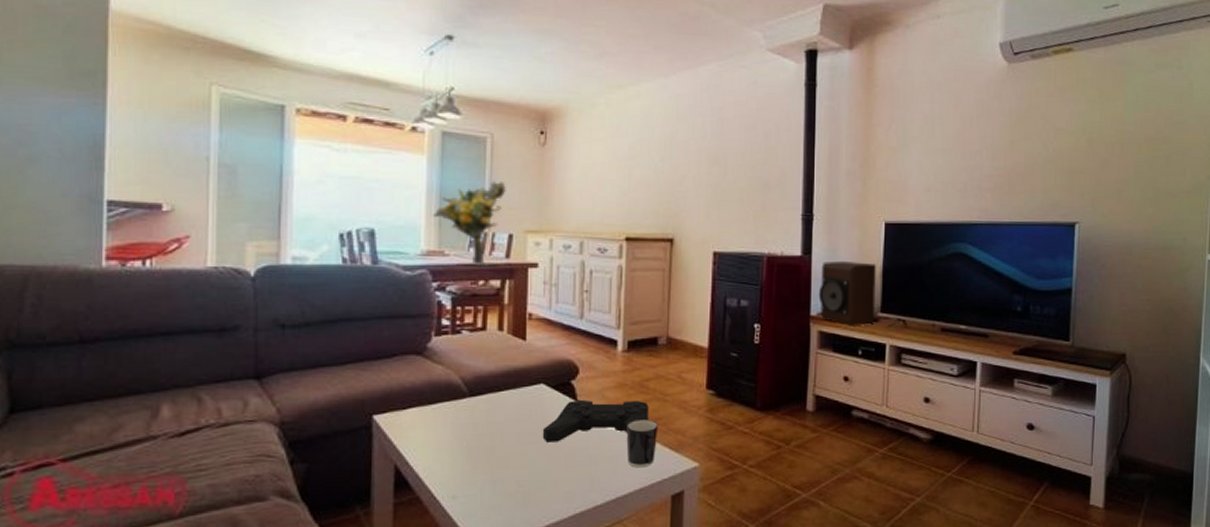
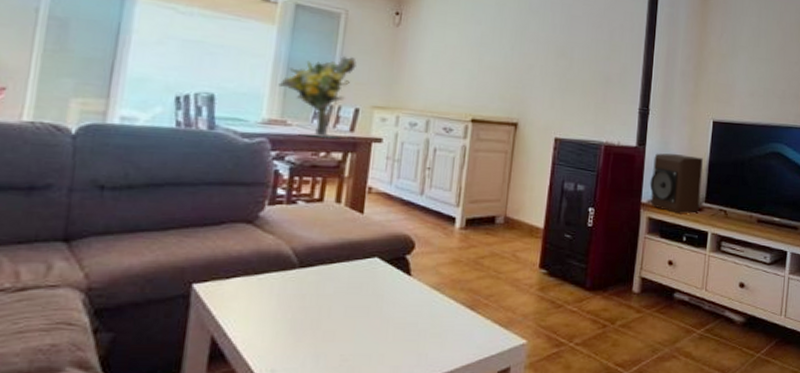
game controller: present [542,399,649,443] -> none [371,274,482,317]
mug: present [626,420,659,468] -> none [456,296,490,344]

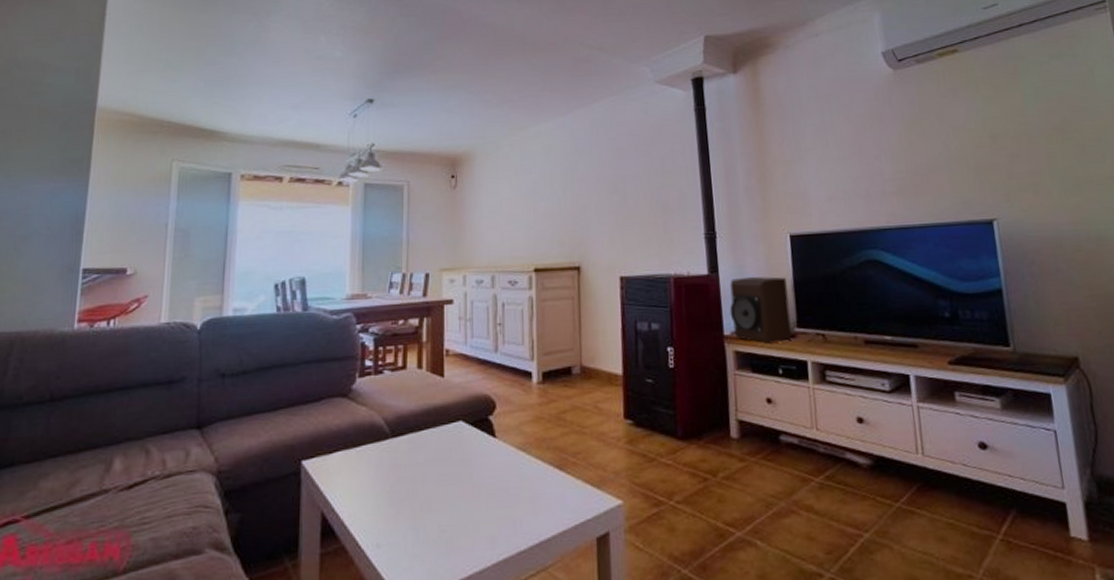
bouquet: present [278,55,357,139] -> none [357,224,422,307]

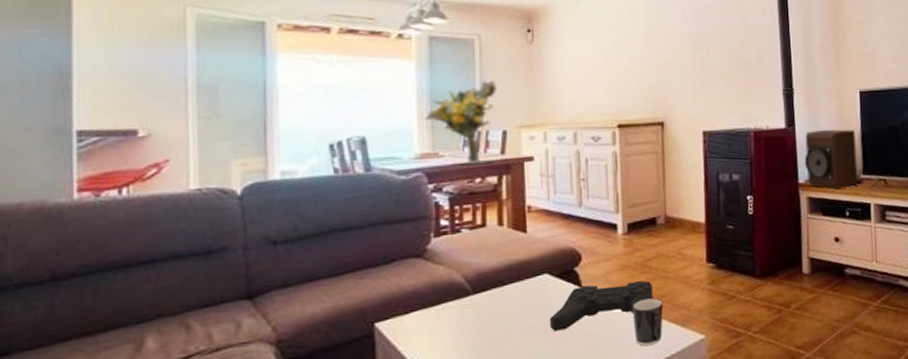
bouquet: none [357,224,422,307] -> present [425,80,497,165]
game controller: none [462,435,568,483] -> present [549,280,653,332]
mug: none [546,454,579,508] -> present [632,298,664,347]

